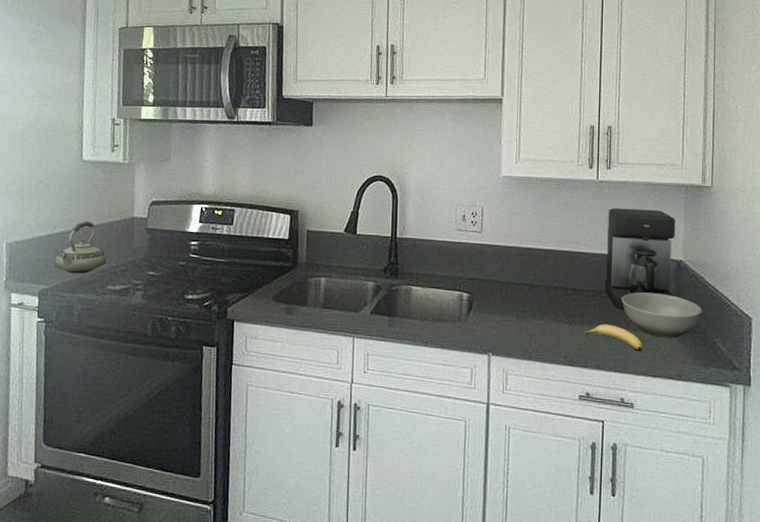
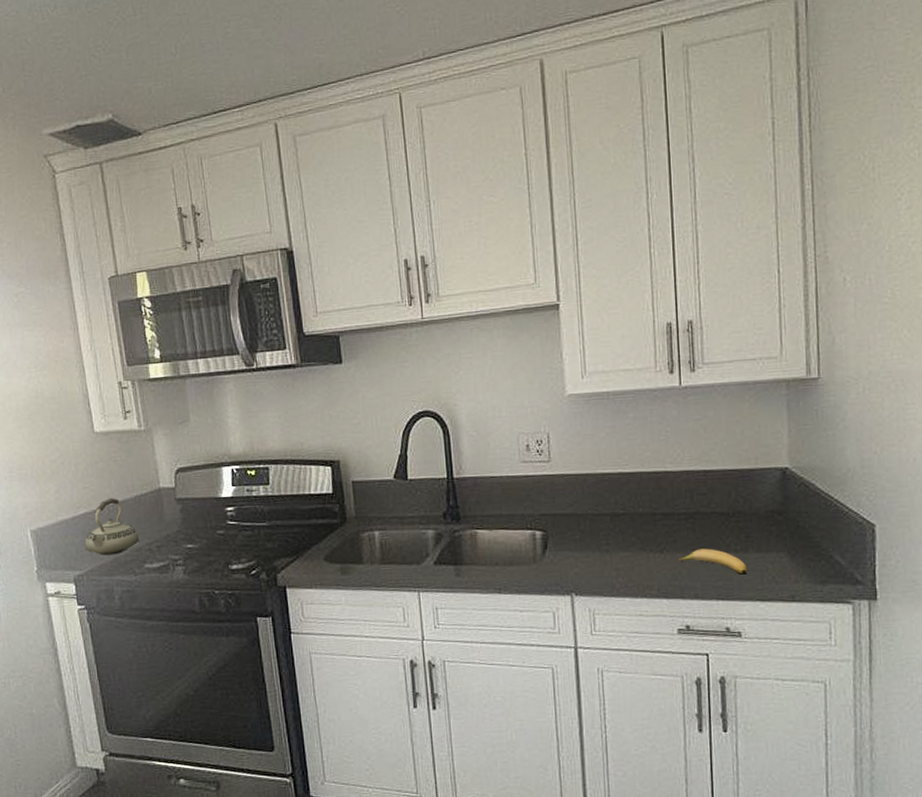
coffee maker: present [604,208,675,309] -> none [696,413,781,530]
bowl: present [622,292,702,339] -> none [719,507,815,557]

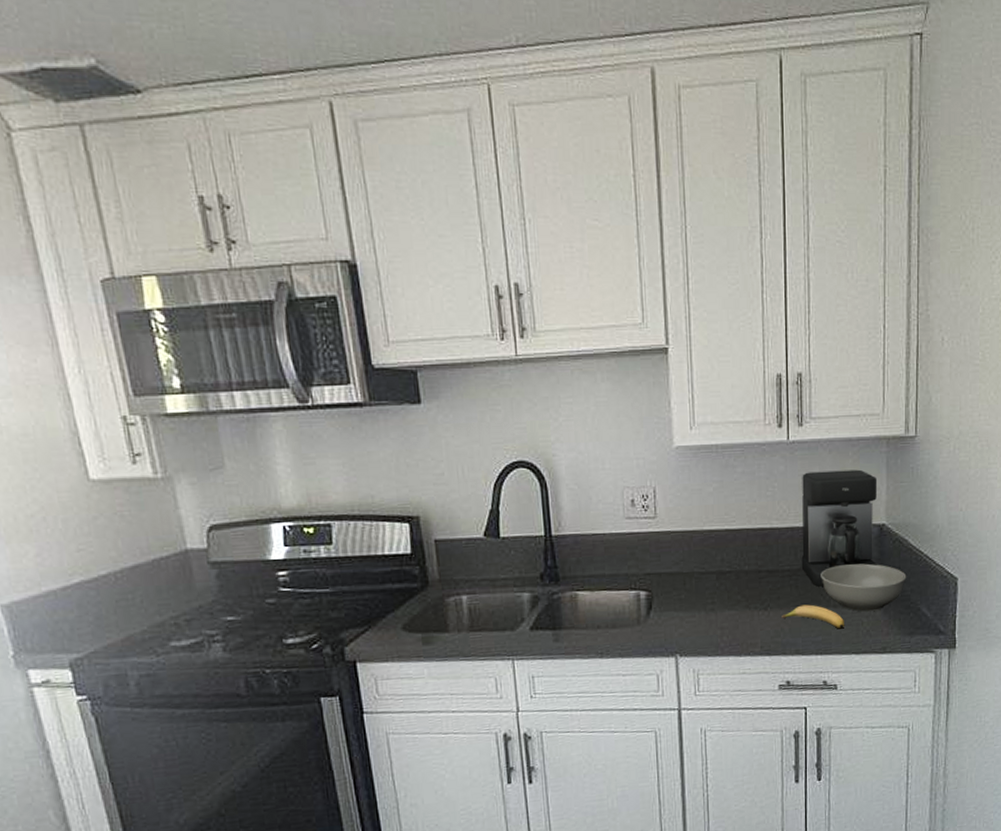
teakettle: present [84,497,139,556] -> none [82,561,161,633]
coffee maker: none [696,413,781,530] -> present [801,469,877,587]
bowl: none [719,507,815,557] -> present [821,563,907,612]

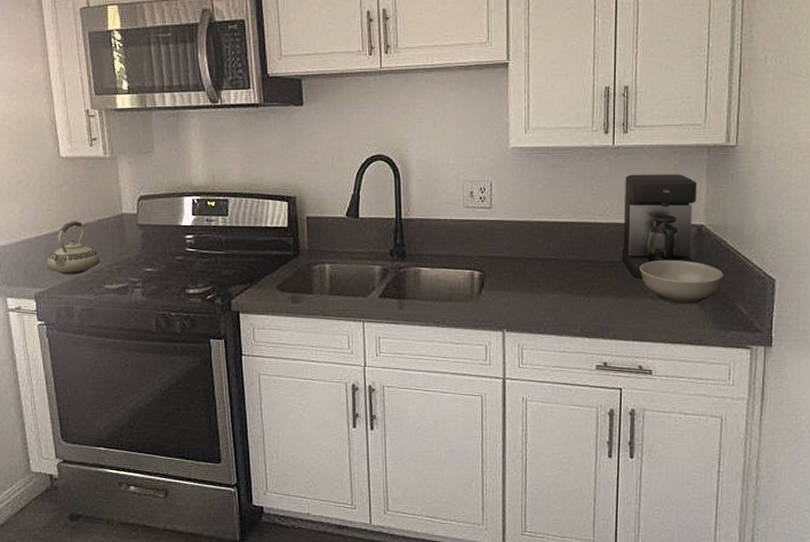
teakettle: none [82,561,161,633] -> present [46,220,100,275]
banana: present [782,604,845,629] -> none [601,294,662,319]

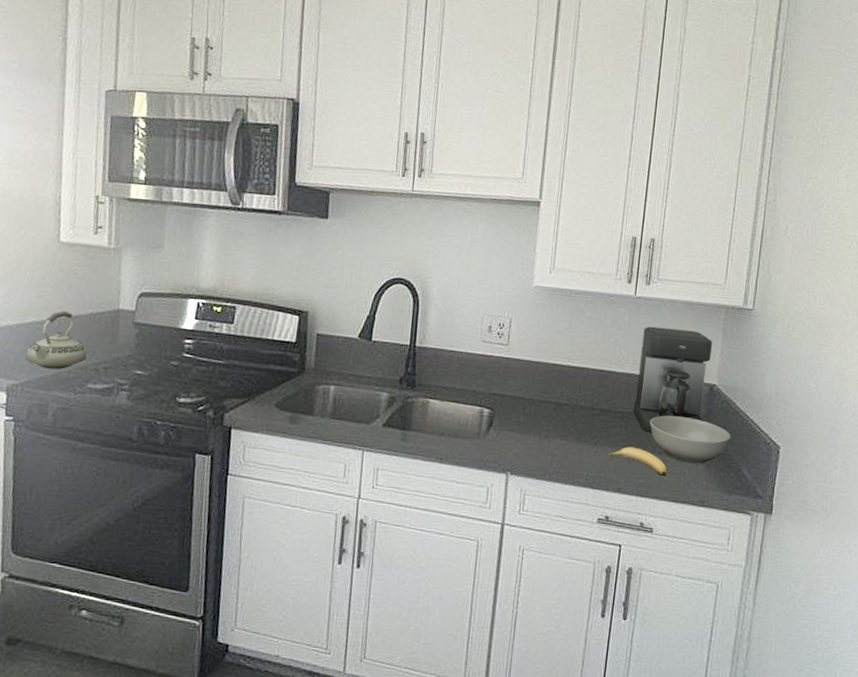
banana: none [601,294,662,319] -> present [609,446,668,476]

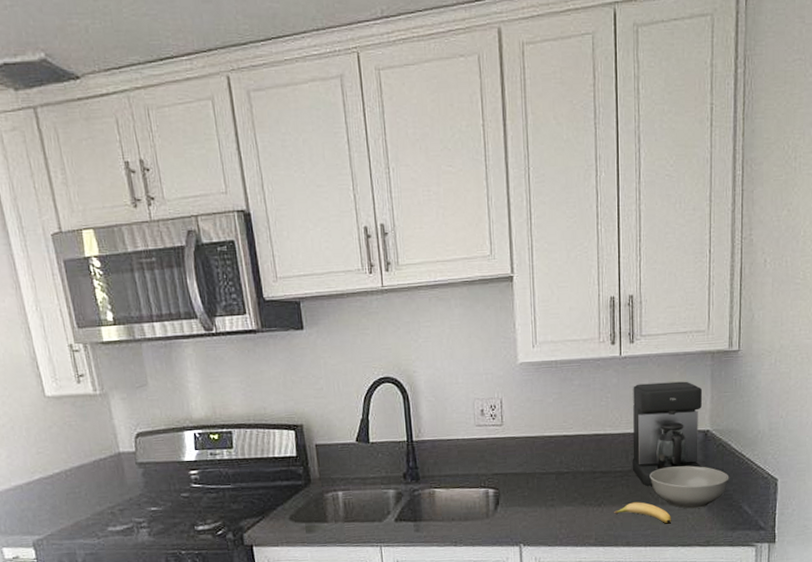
teakettle: present [25,310,87,370] -> none [41,462,101,520]

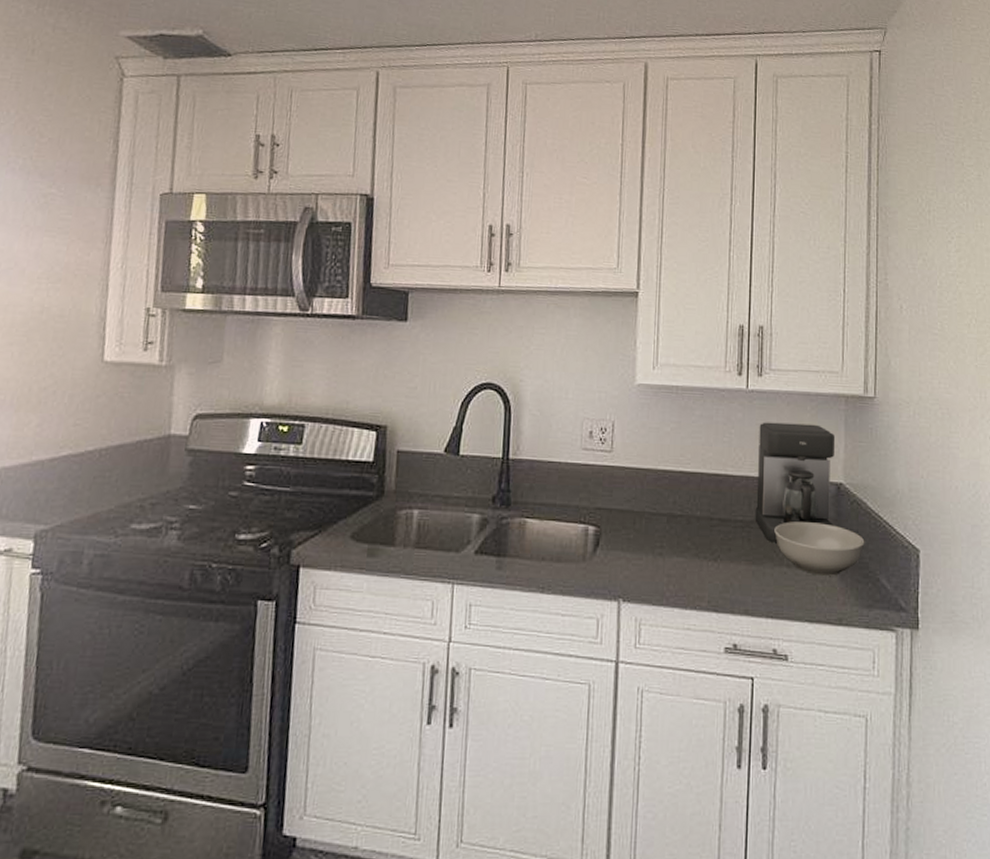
banana: present [614,502,672,524] -> none [732,560,799,592]

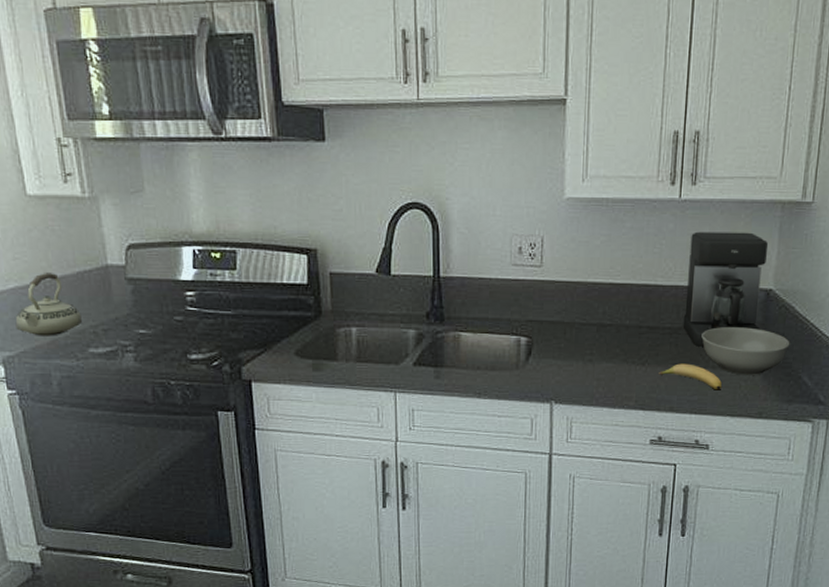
teakettle: none [58,439,132,509] -> present [15,271,82,336]
banana: none [732,560,799,592] -> present [659,363,723,390]

